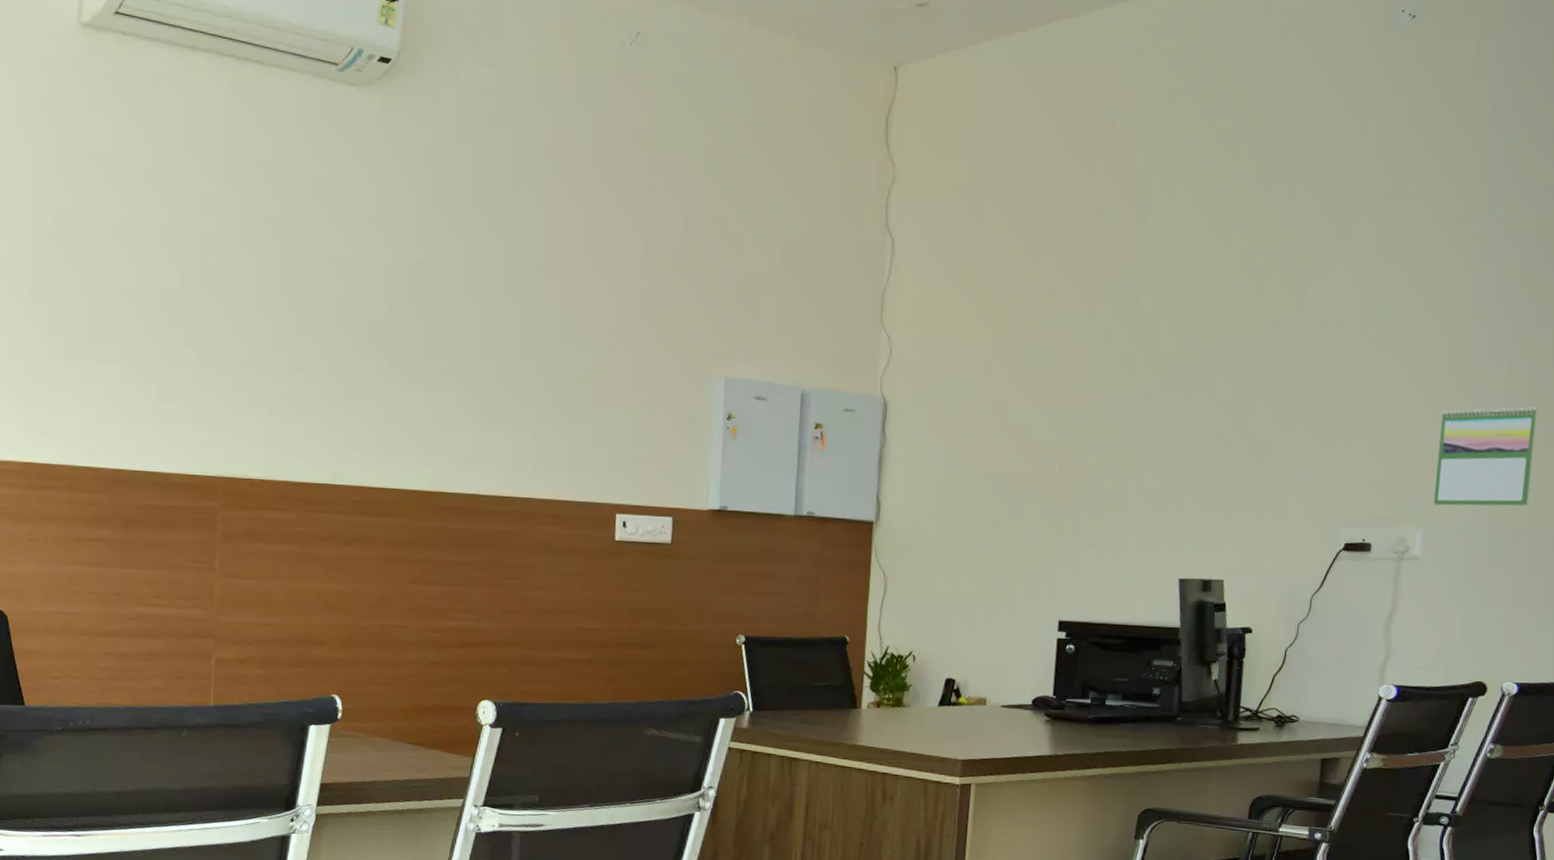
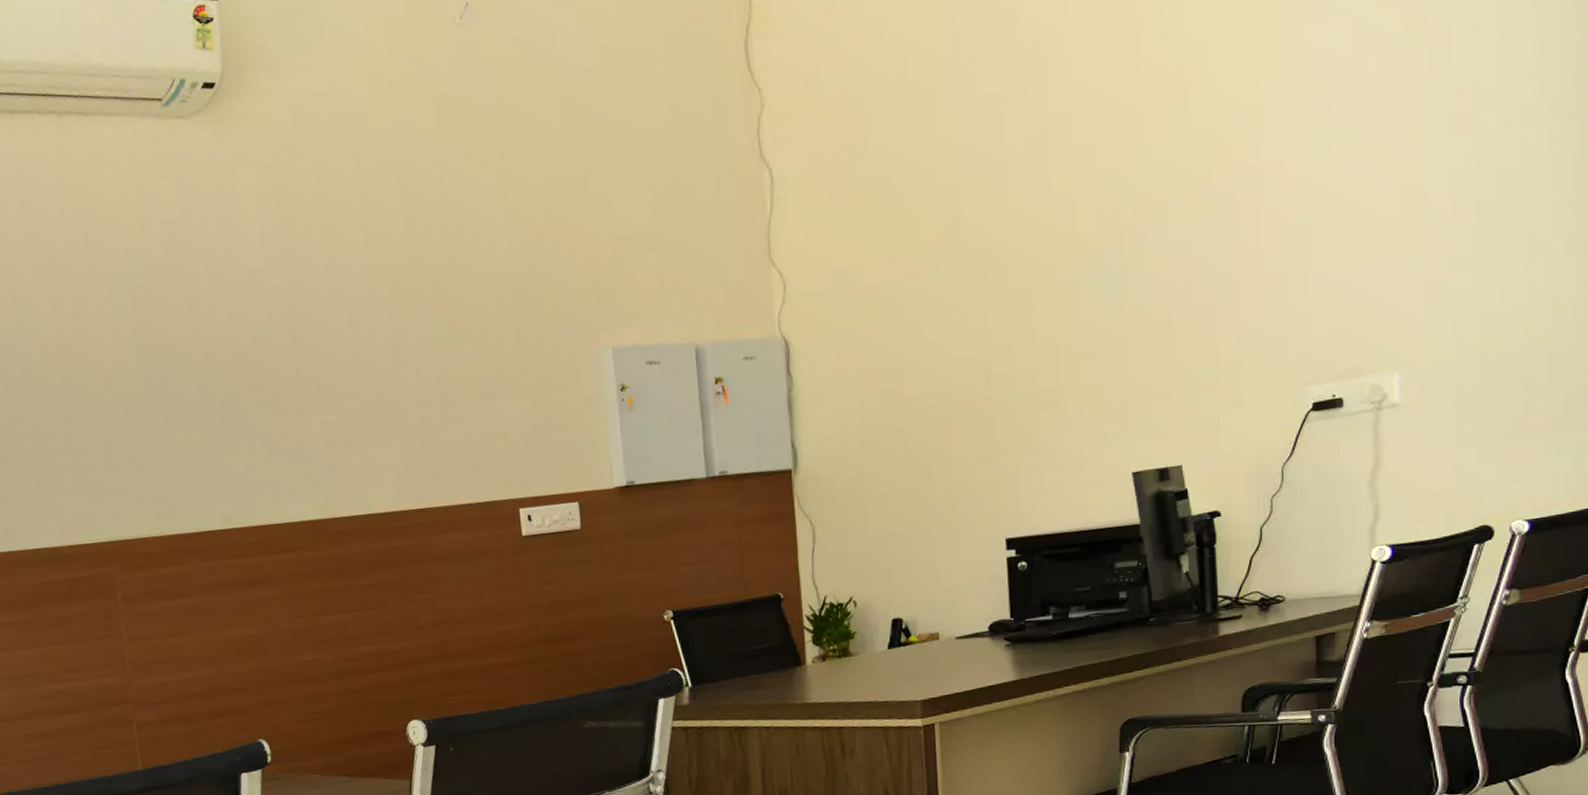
calendar: present [1434,407,1538,506] -> none [1406,217,1517,345]

